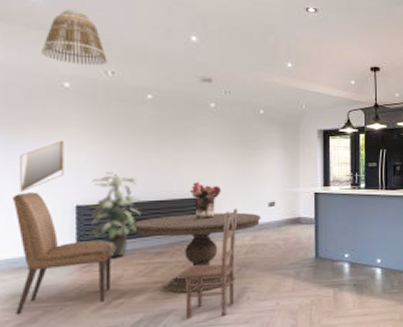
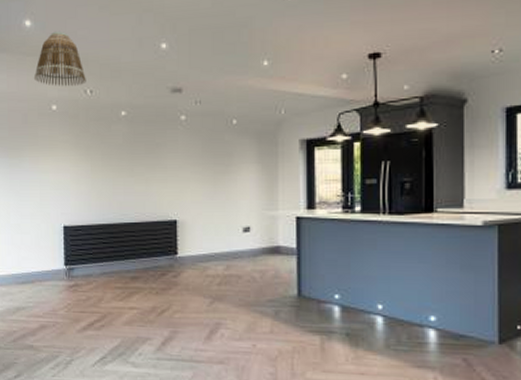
chair: present [12,192,115,315] -> none [15,213,95,327]
home mirror: present [20,141,64,193] -> none [20,162,54,213]
indoor plant: present [89,172,141,257] -> none [74,193,117,279]
dining table: present [133,212,261,293] -> none [111,237,235,323]
chair: present [177,208,238,318] -> none [151,233,210,352]
bouquet: present [189,181,222,219] -> none [161,202,194,243]

